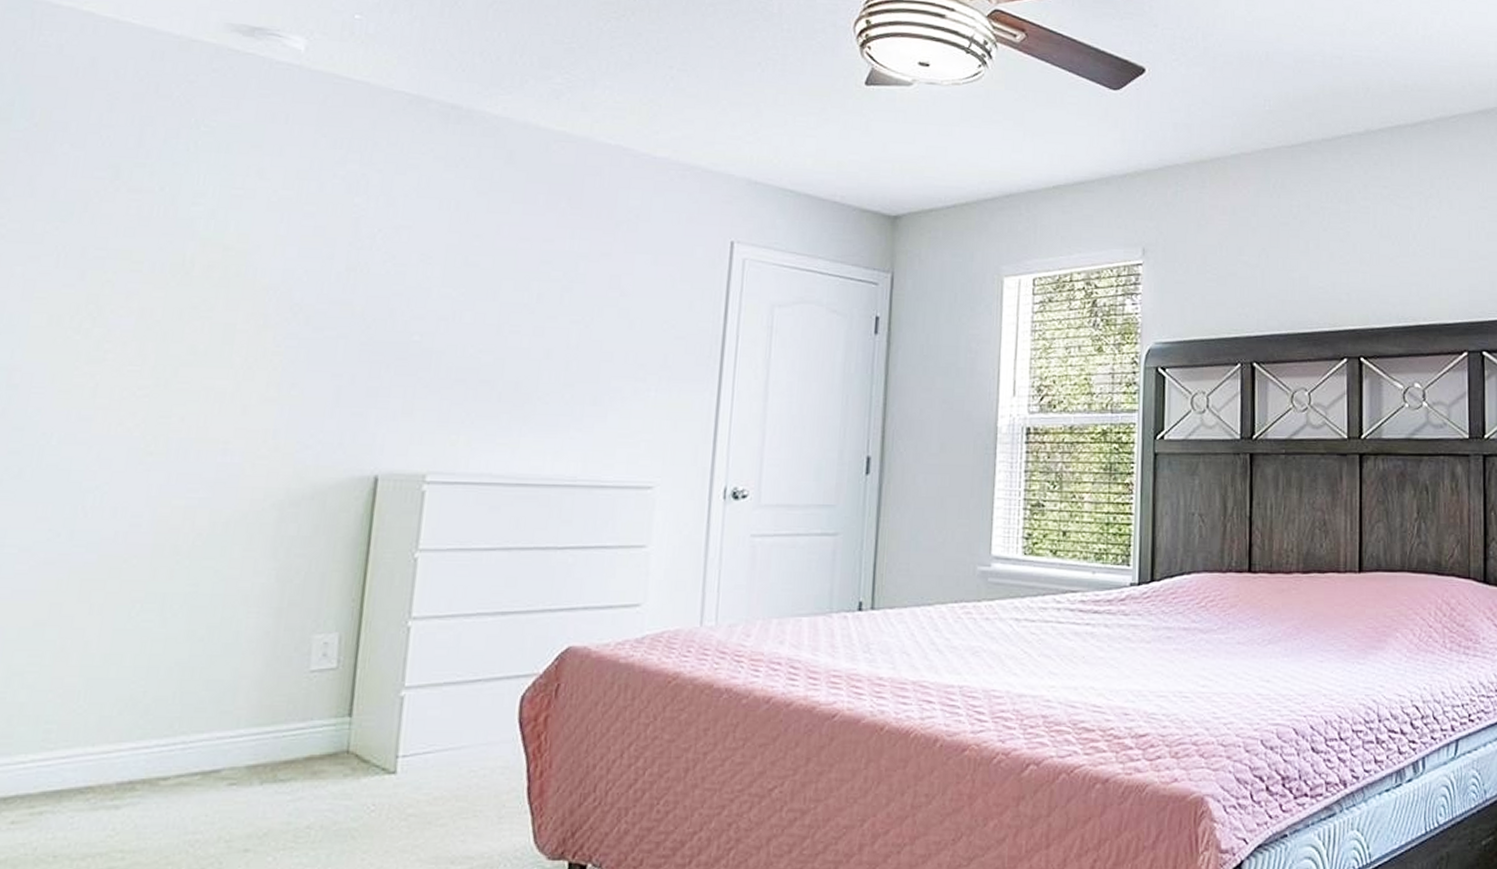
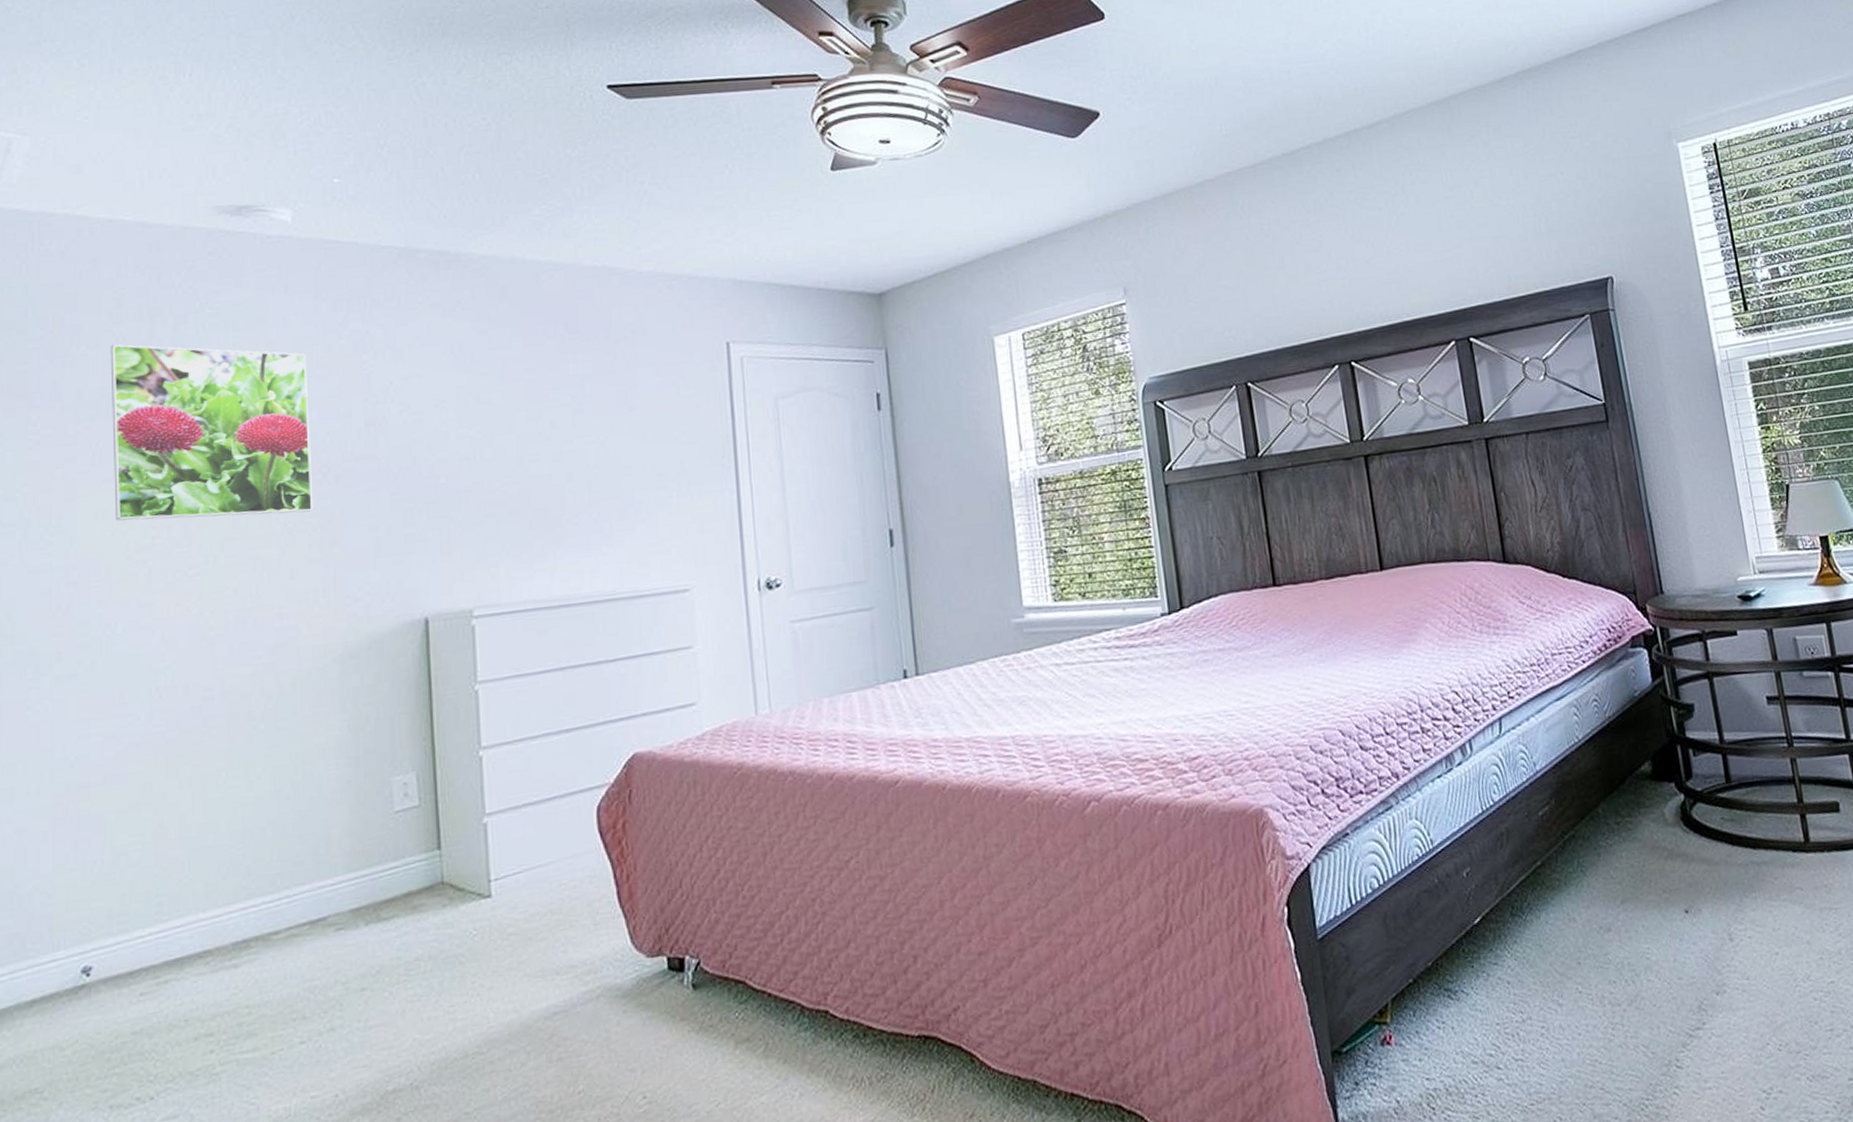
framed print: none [70,147,296,349] -> present [110,344,314,521]

